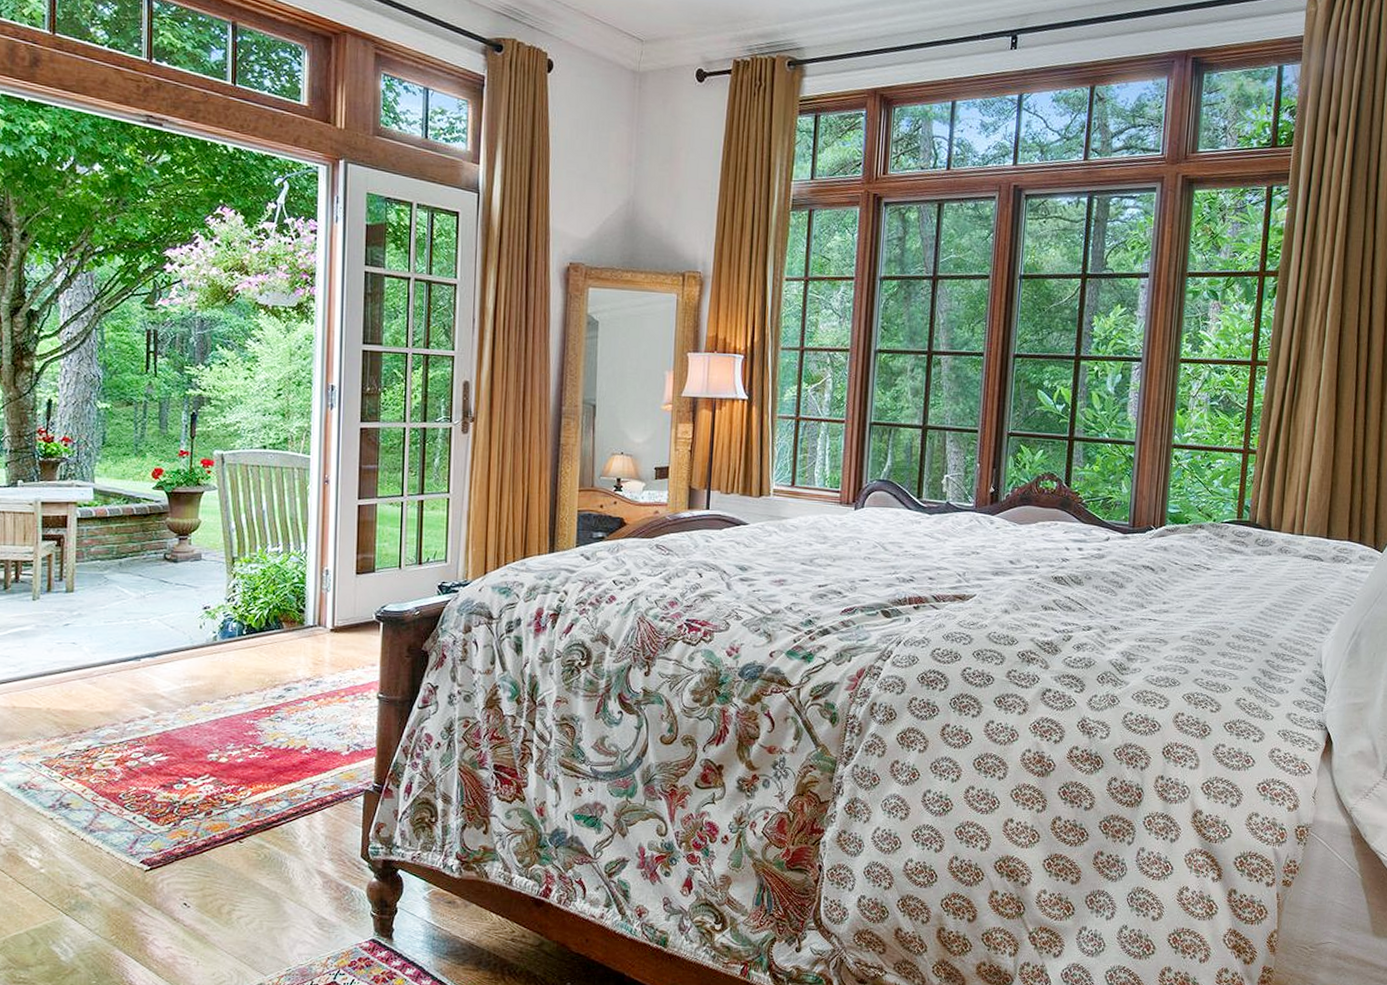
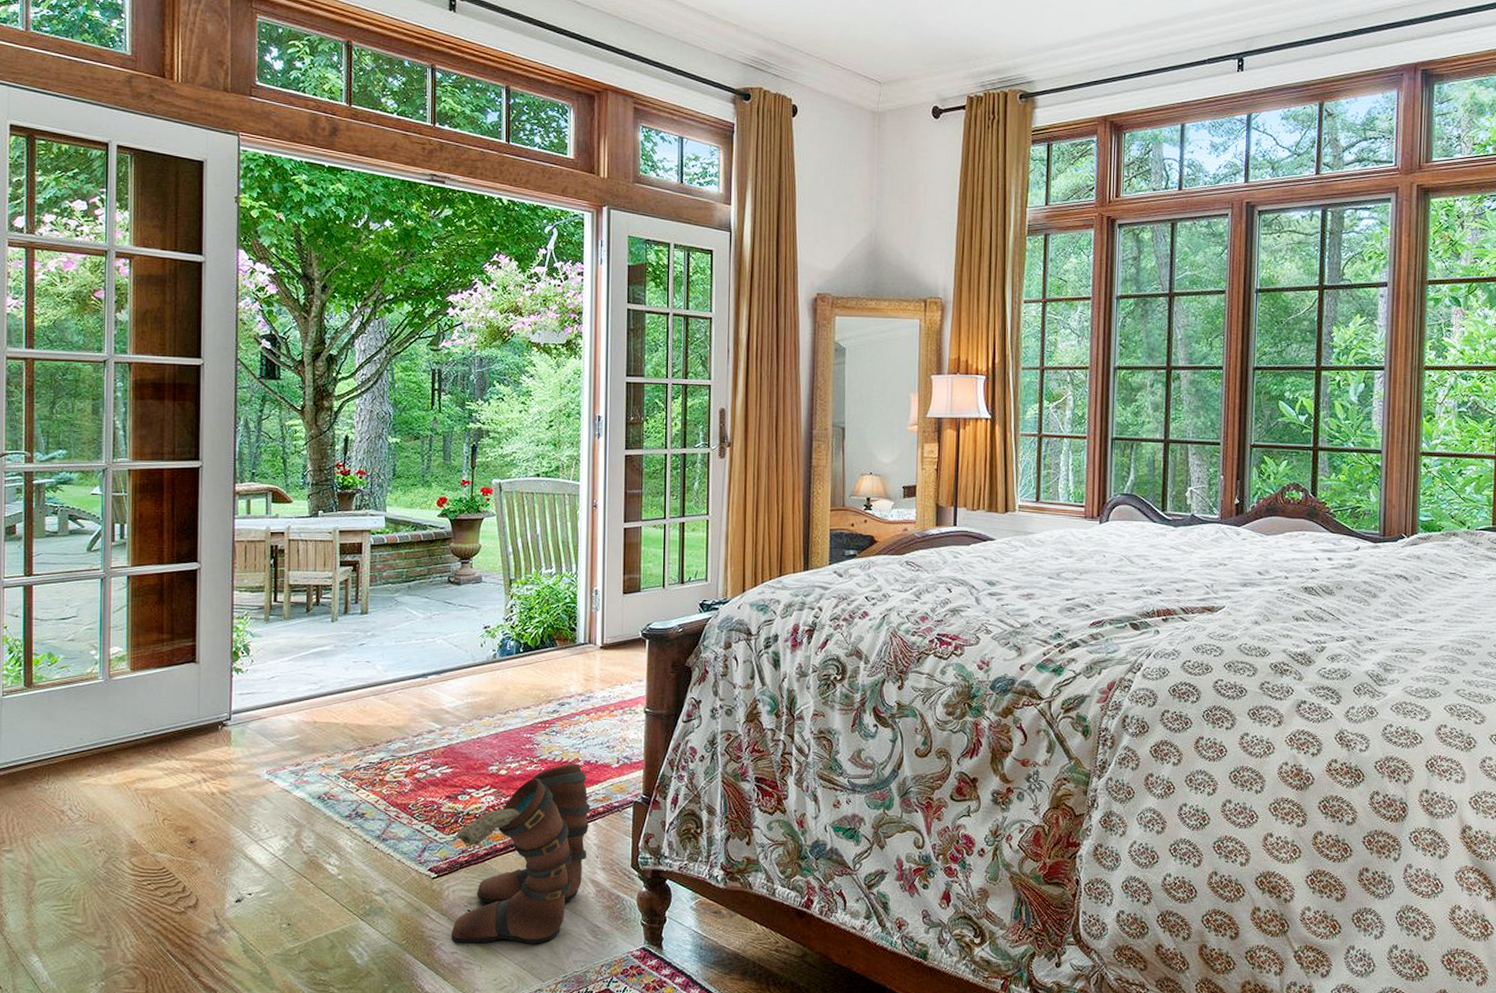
boots: none [165,750,318,938] -> present [451,763,591,944]

